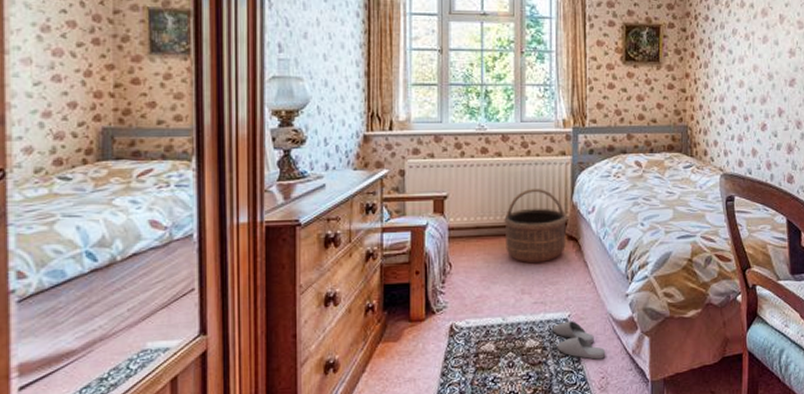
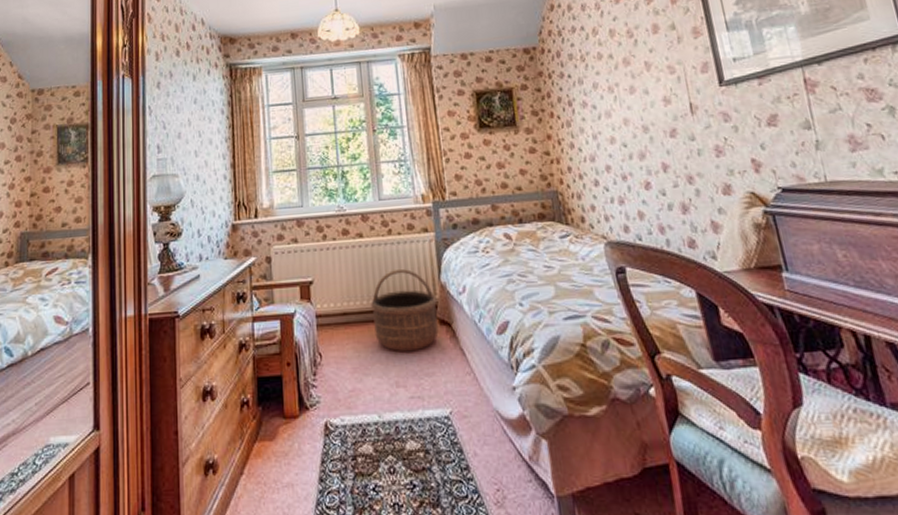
slippers: present [552,321,606,360] -> none [433,419,498,467]

